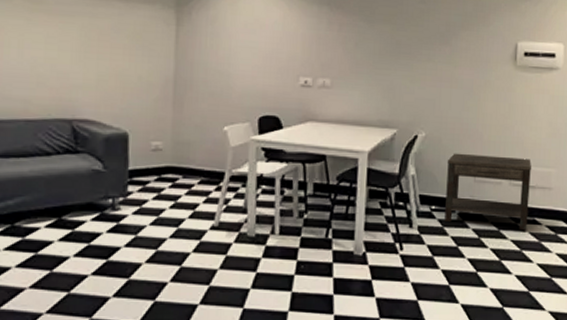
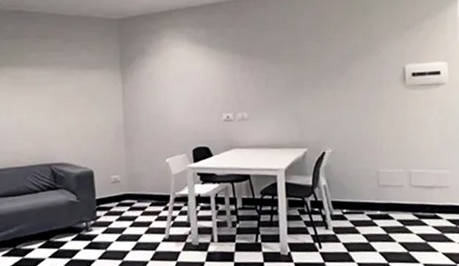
side table: present [444,153,532,231] -> none [352,163,430,225]

